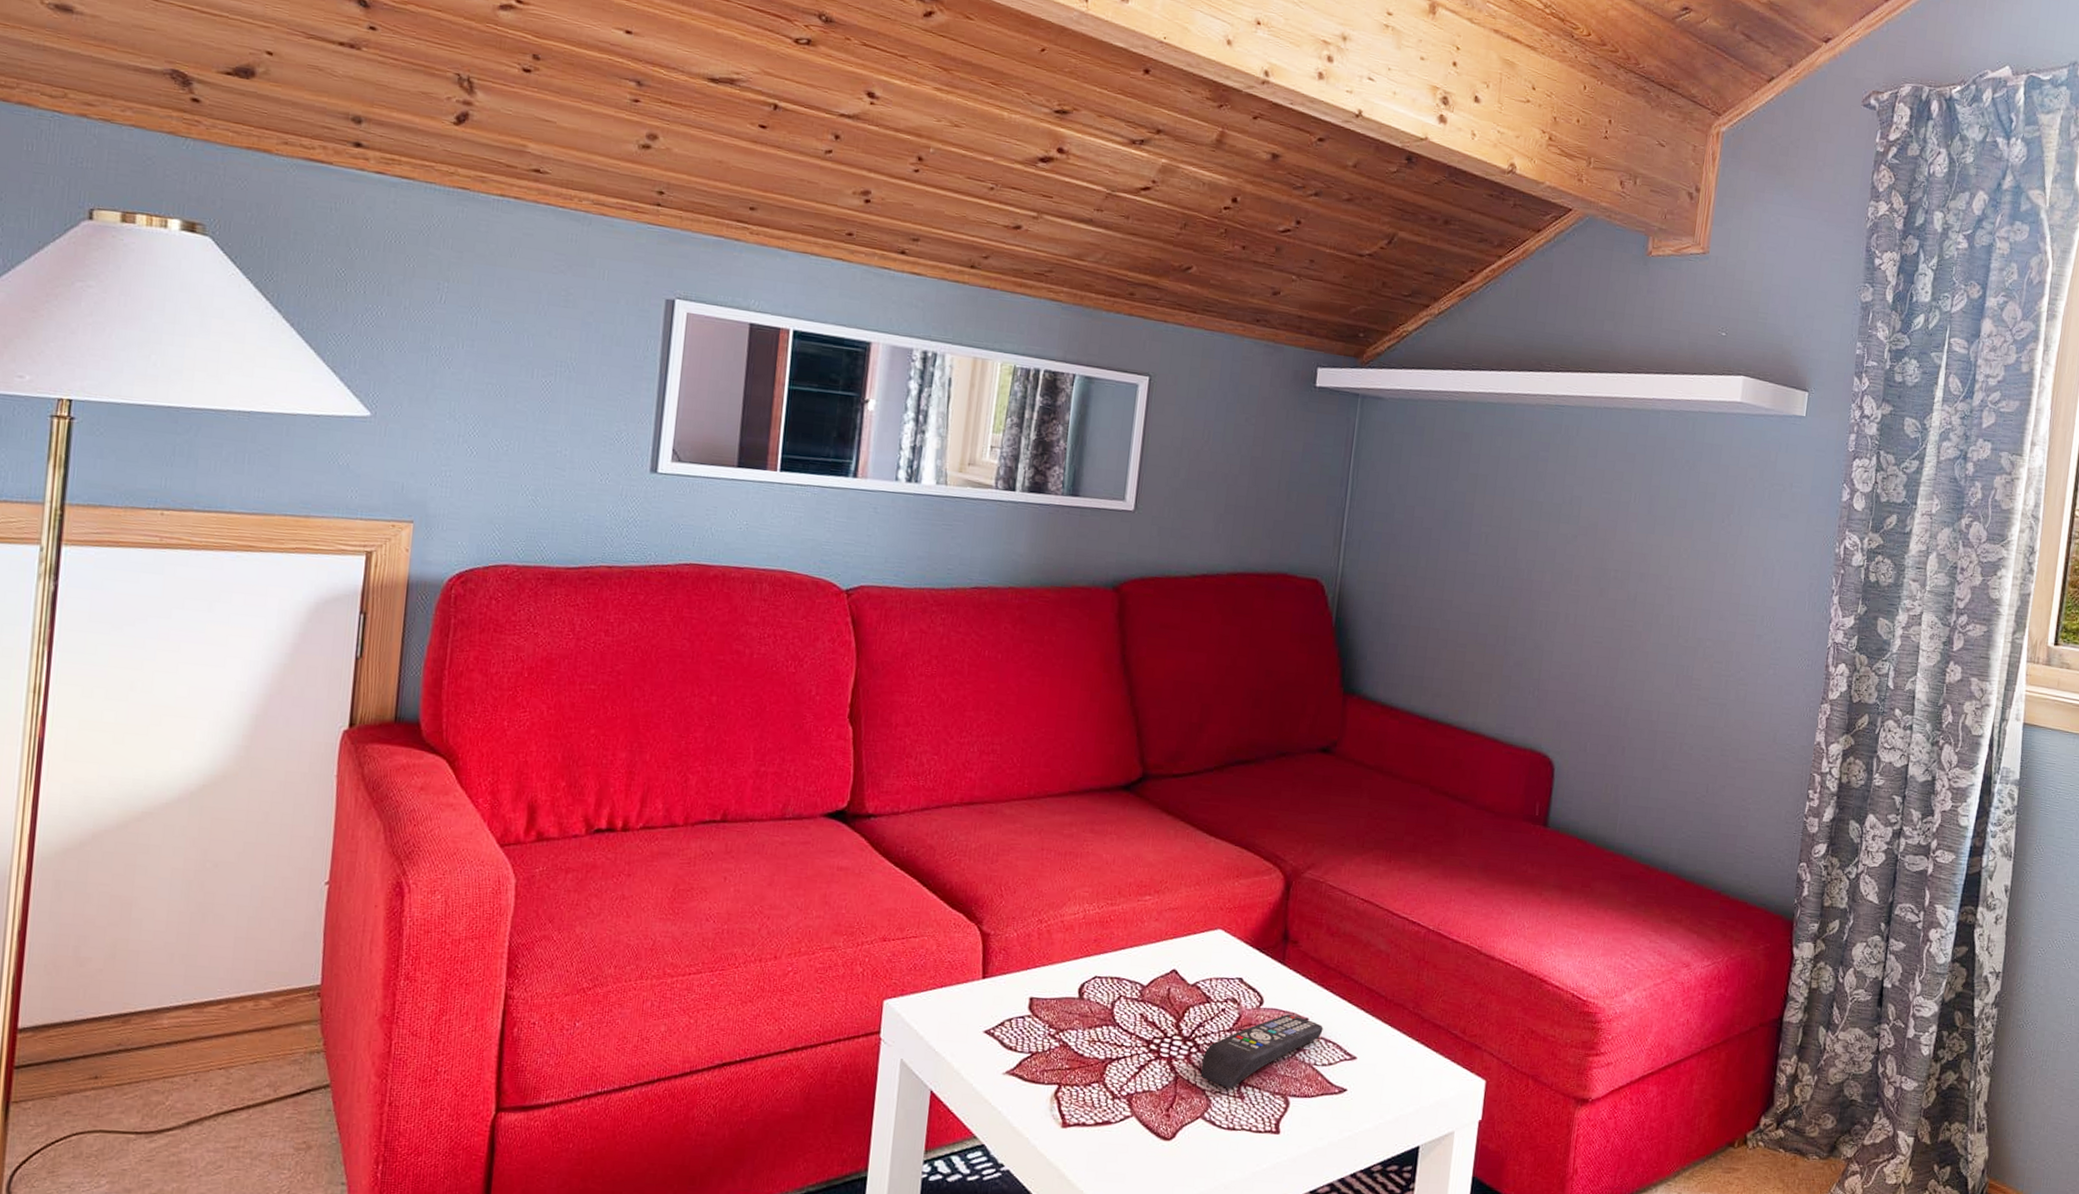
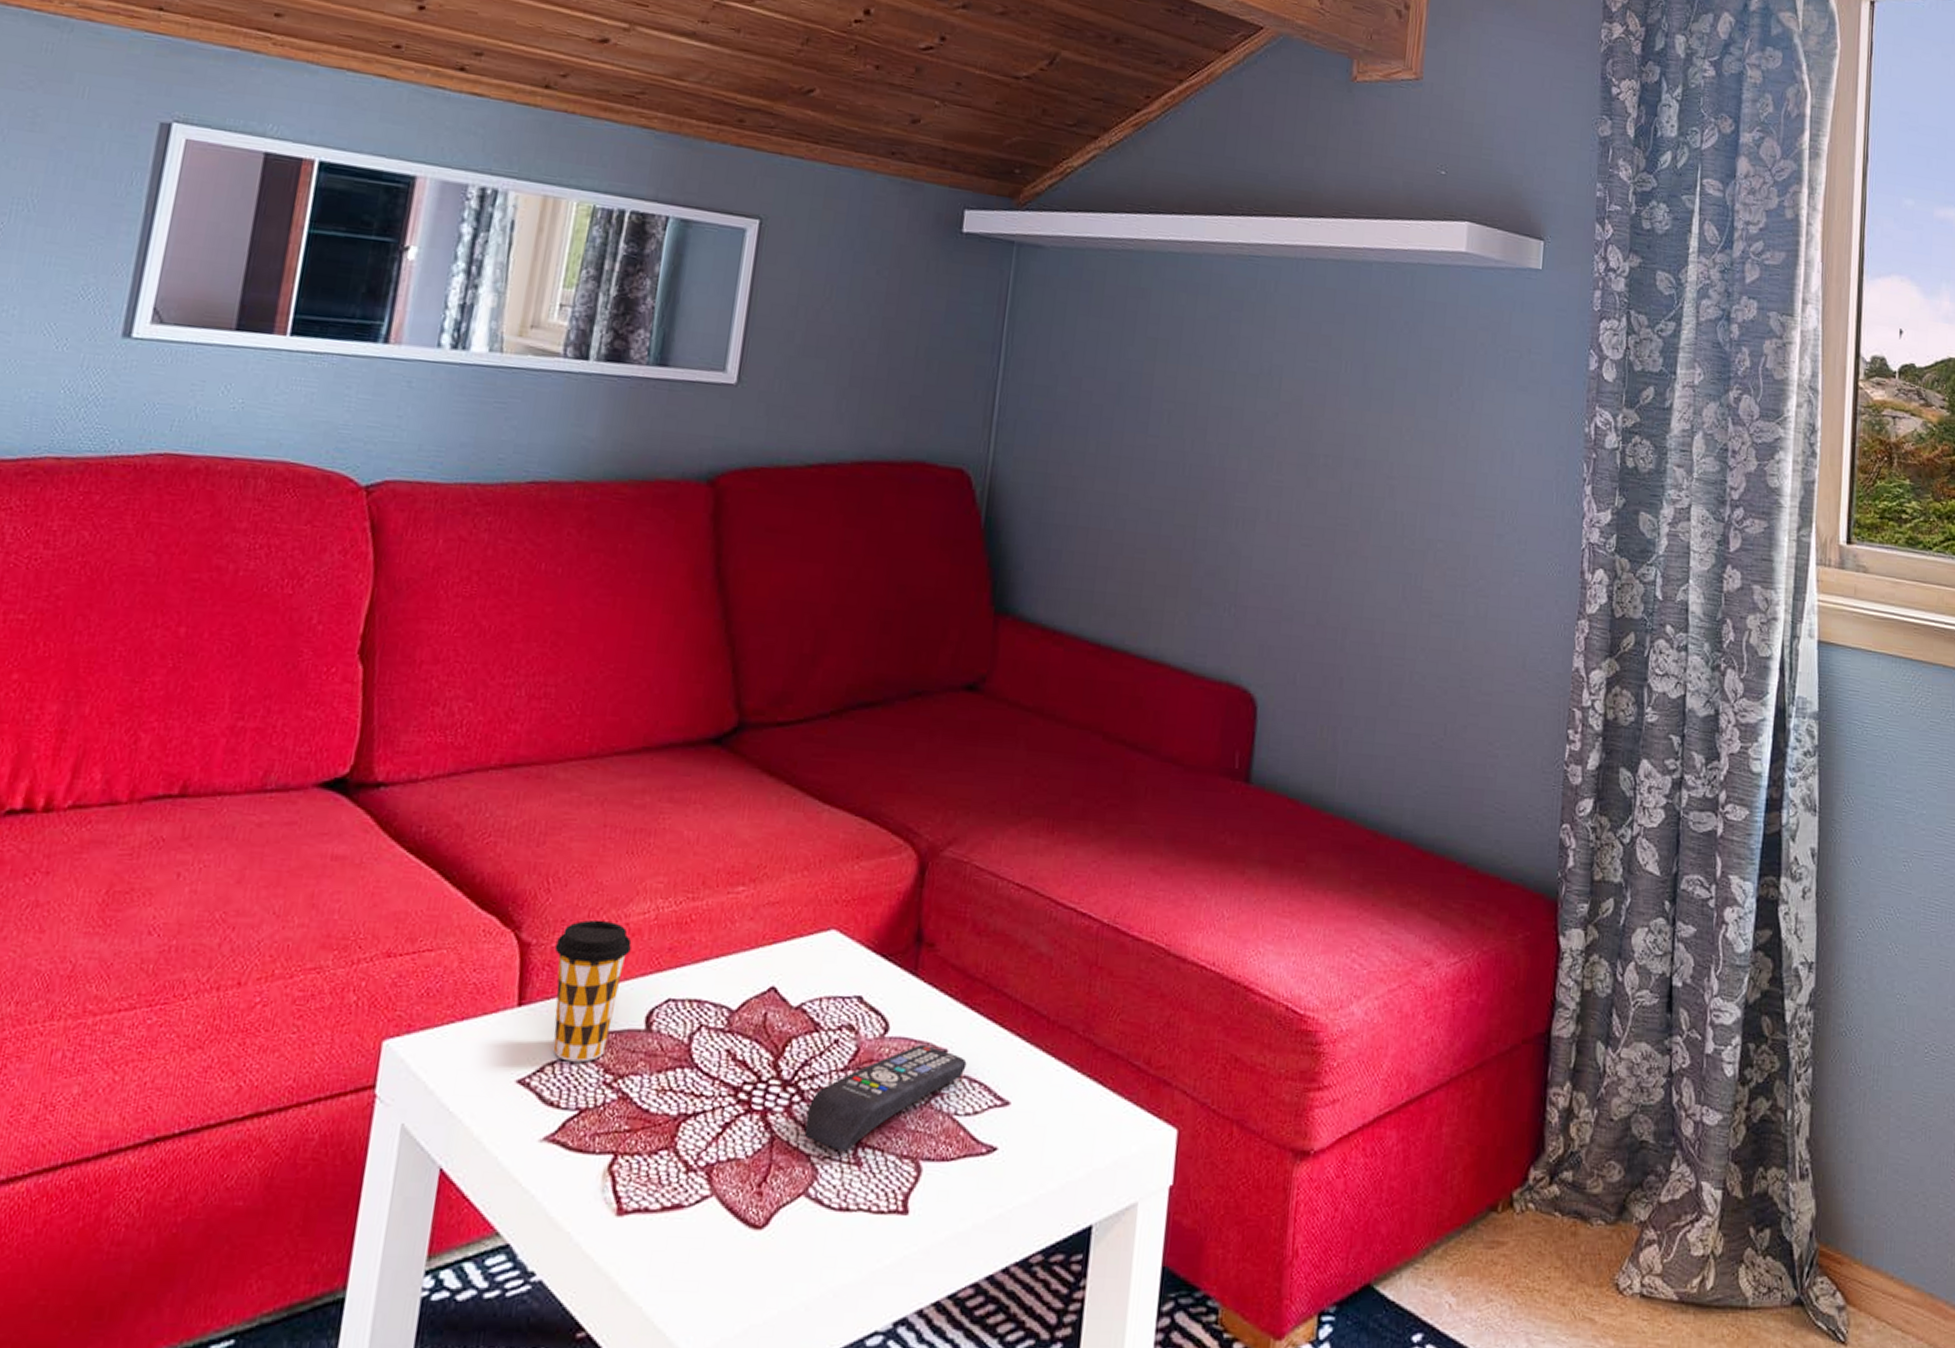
coffee cup: none [1008,917,1066,1020] -> present [553,919,632,1062]

